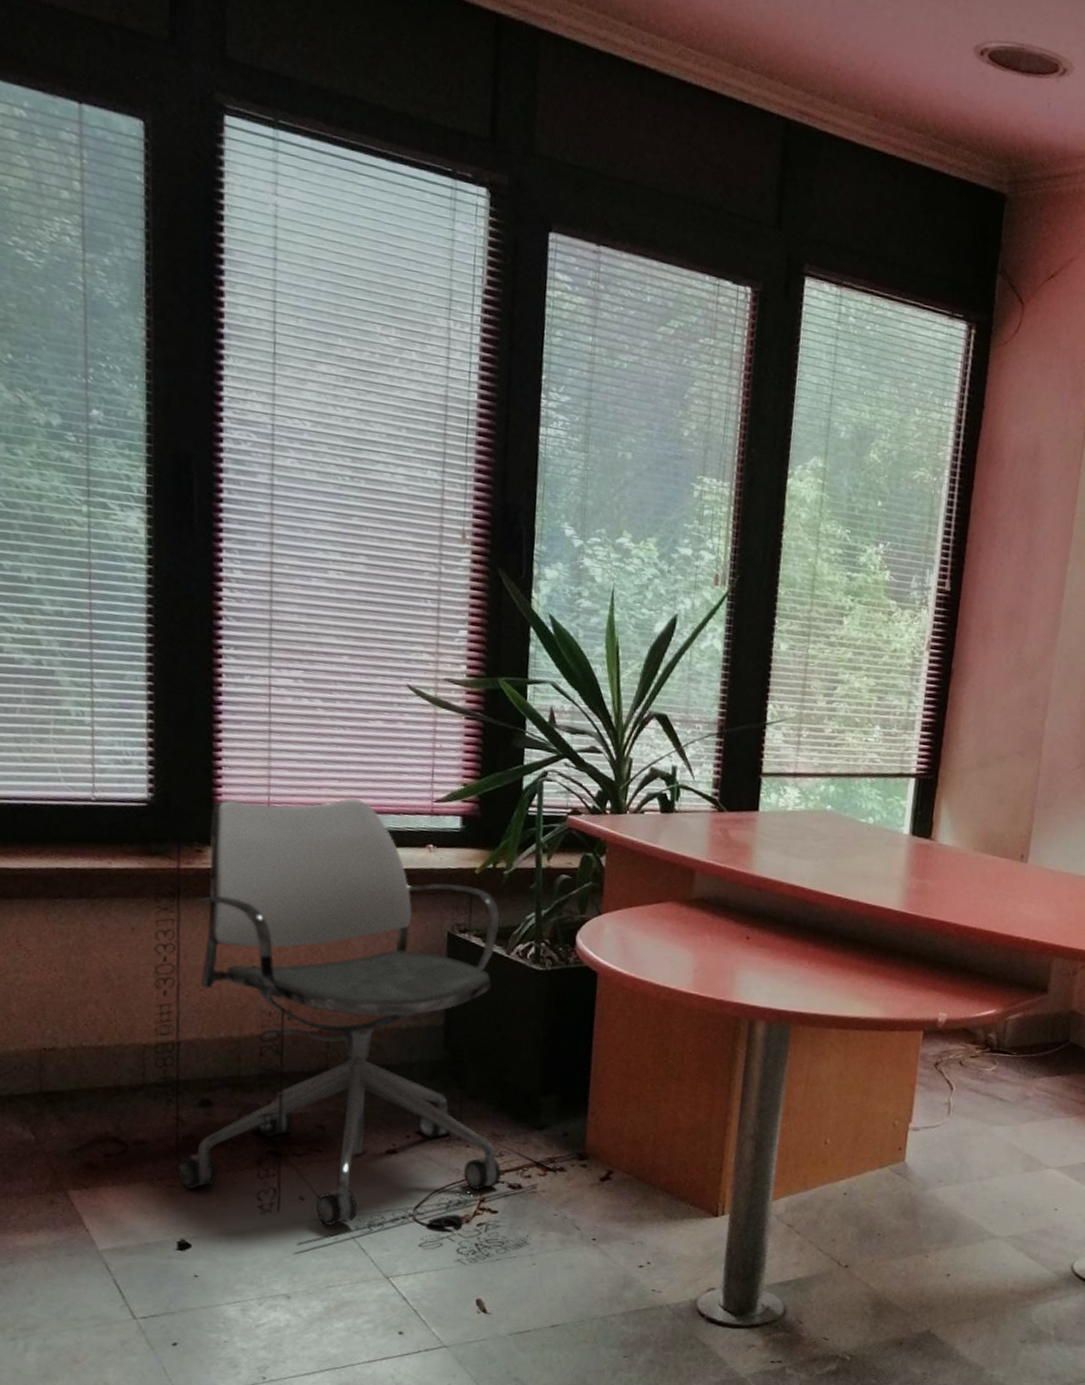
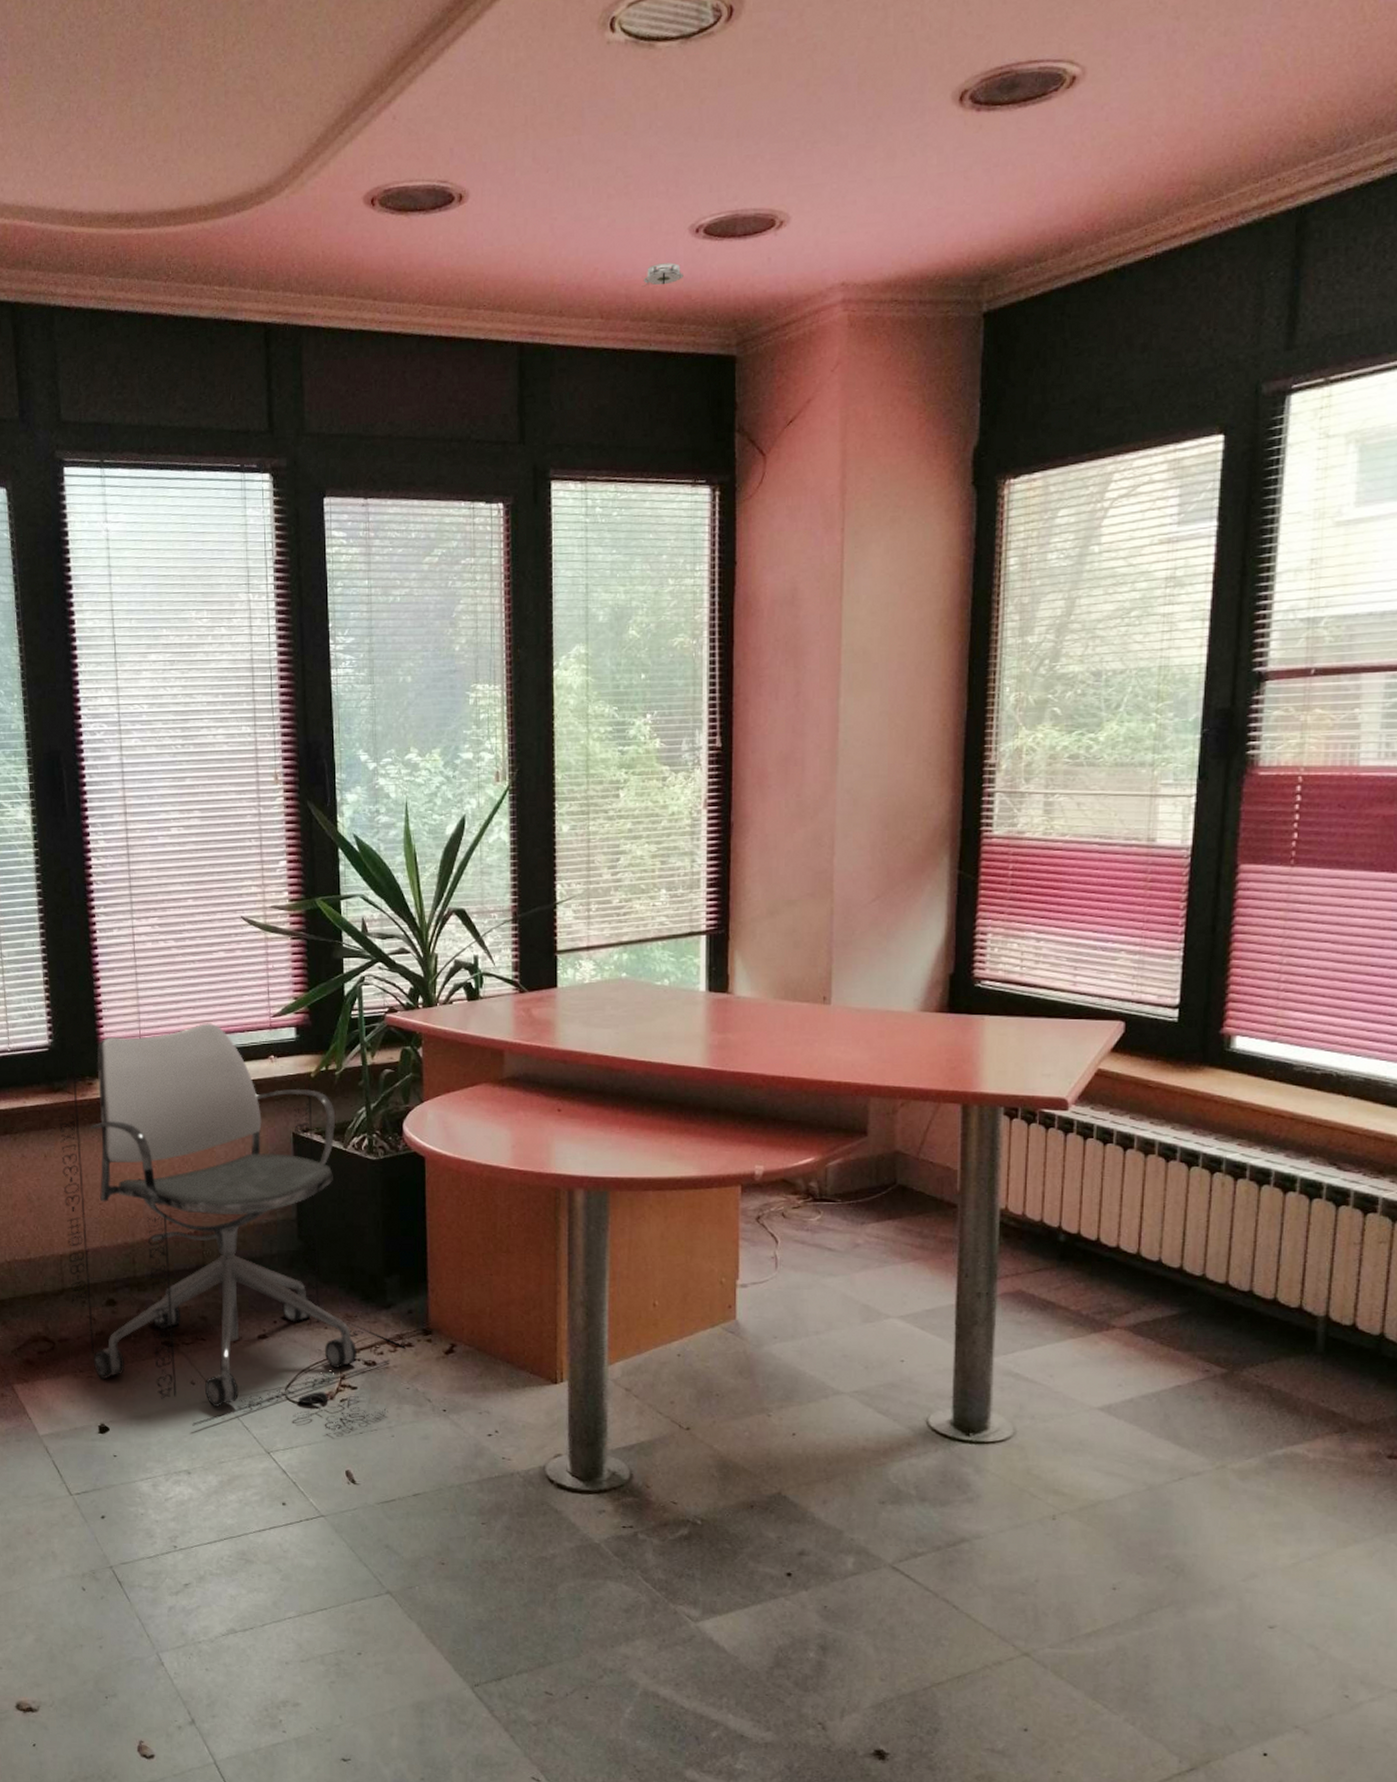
smoke detector: none [920,75,964,101] -> present [642,262,684,287]

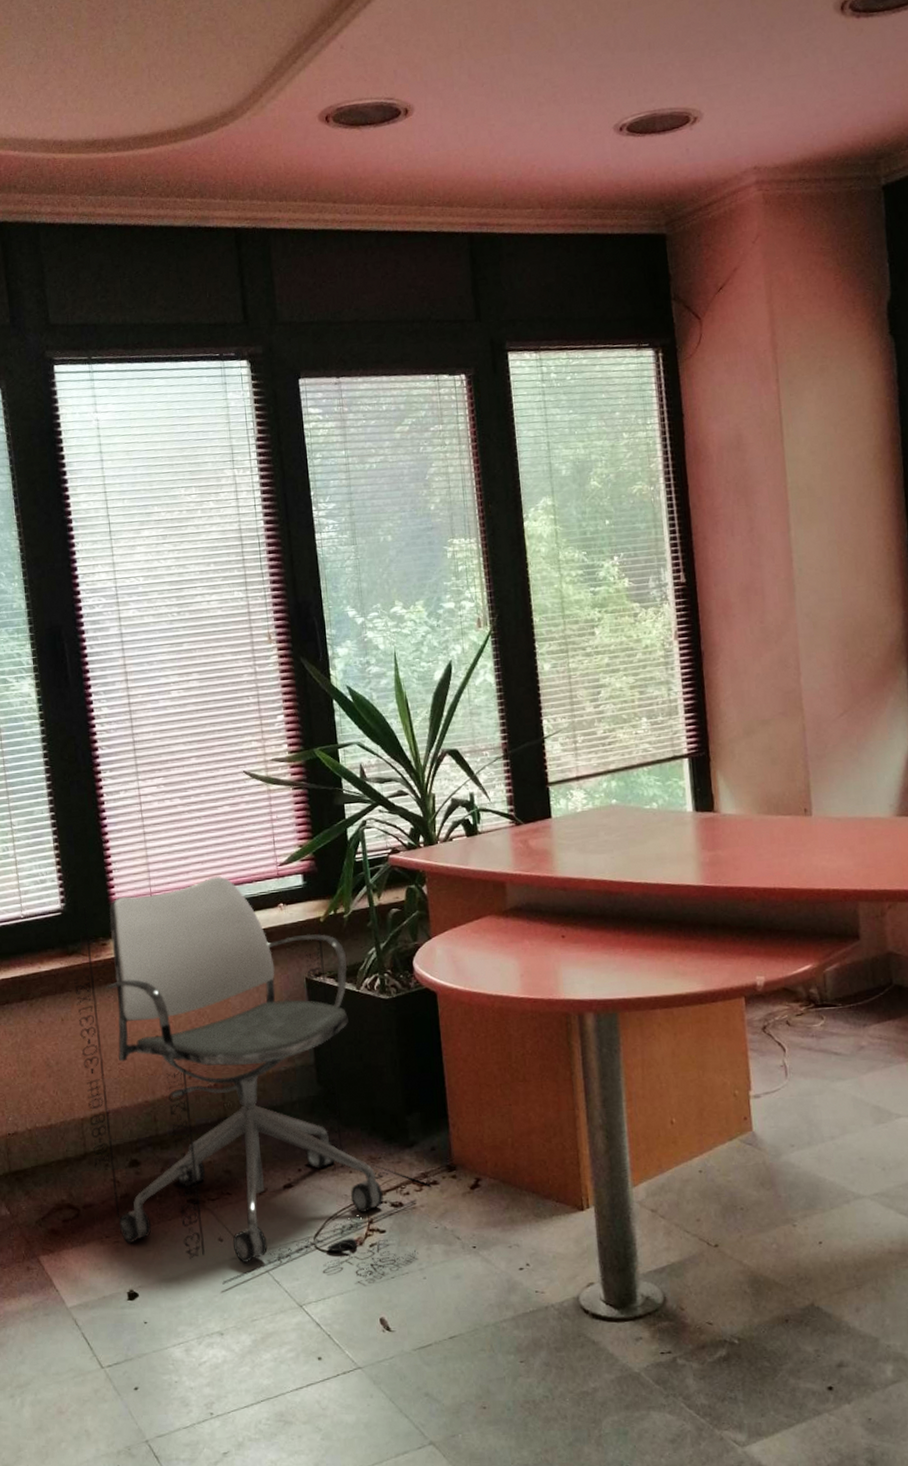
smoke detector: present [642,262,684,287] -> none [575,157,612,179]

